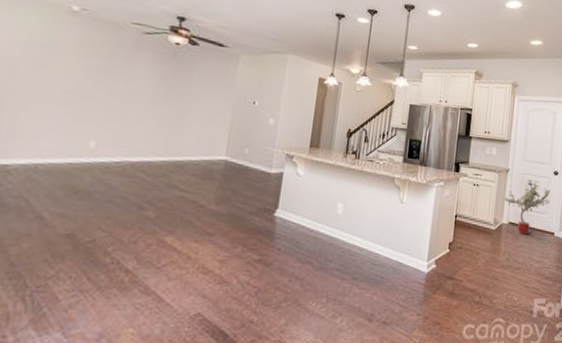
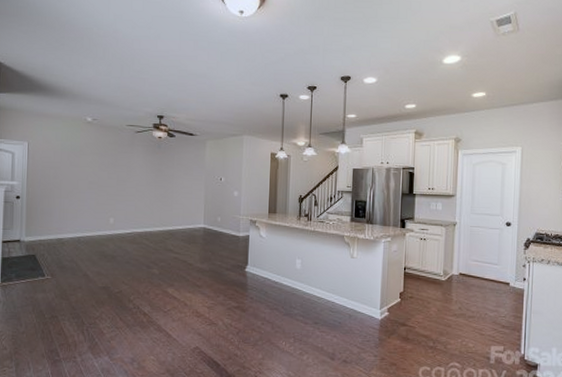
potted tree: present [504,180,551,235] -> none [453,232,503,285]

